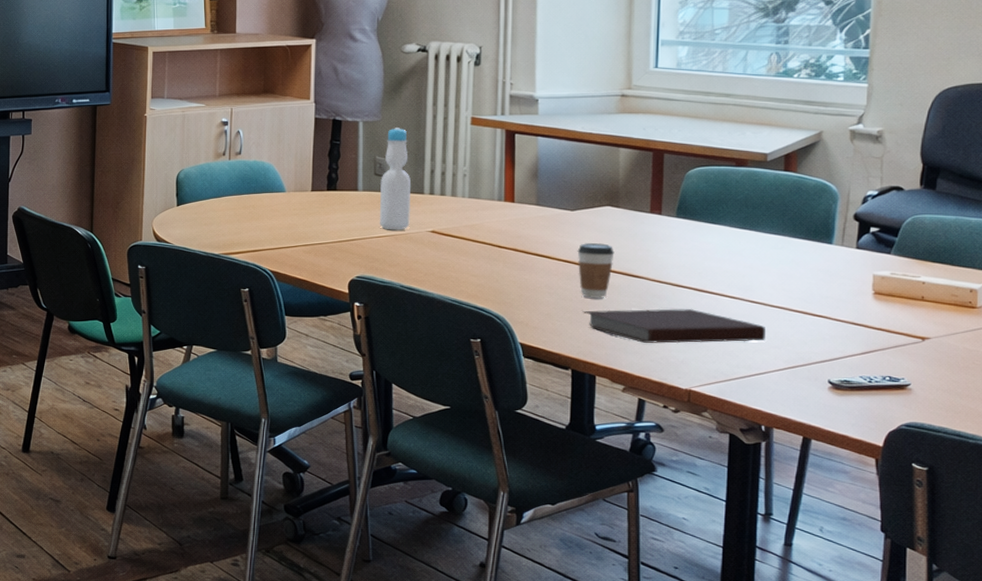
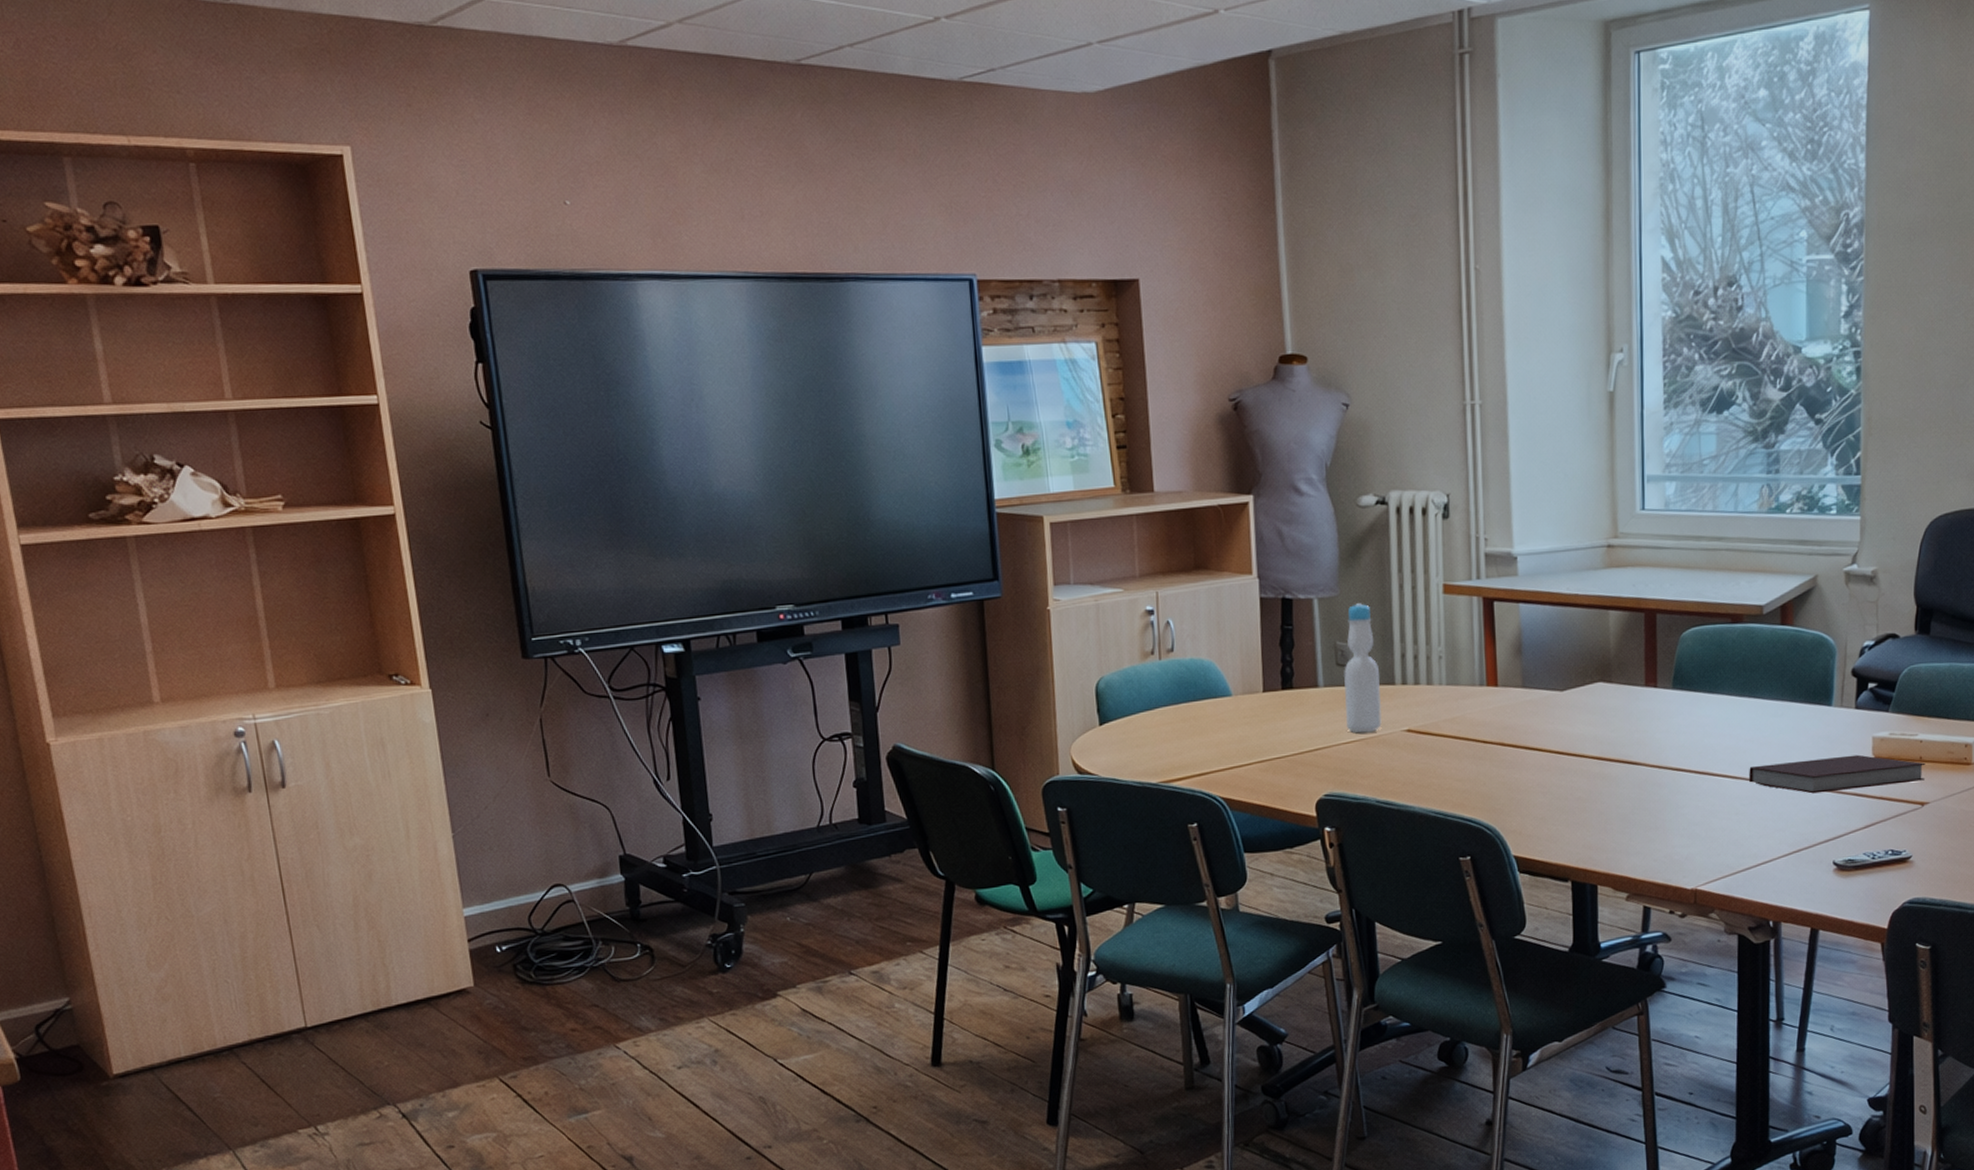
coffee cup: present [577,243,615,298] -> none [1569,727,1610,794]
notebook: present [582,308,767,343] -> none [1579,794,1770,841]
notebook: none [747,288,928,319] -> present [1749,754,1926,794]

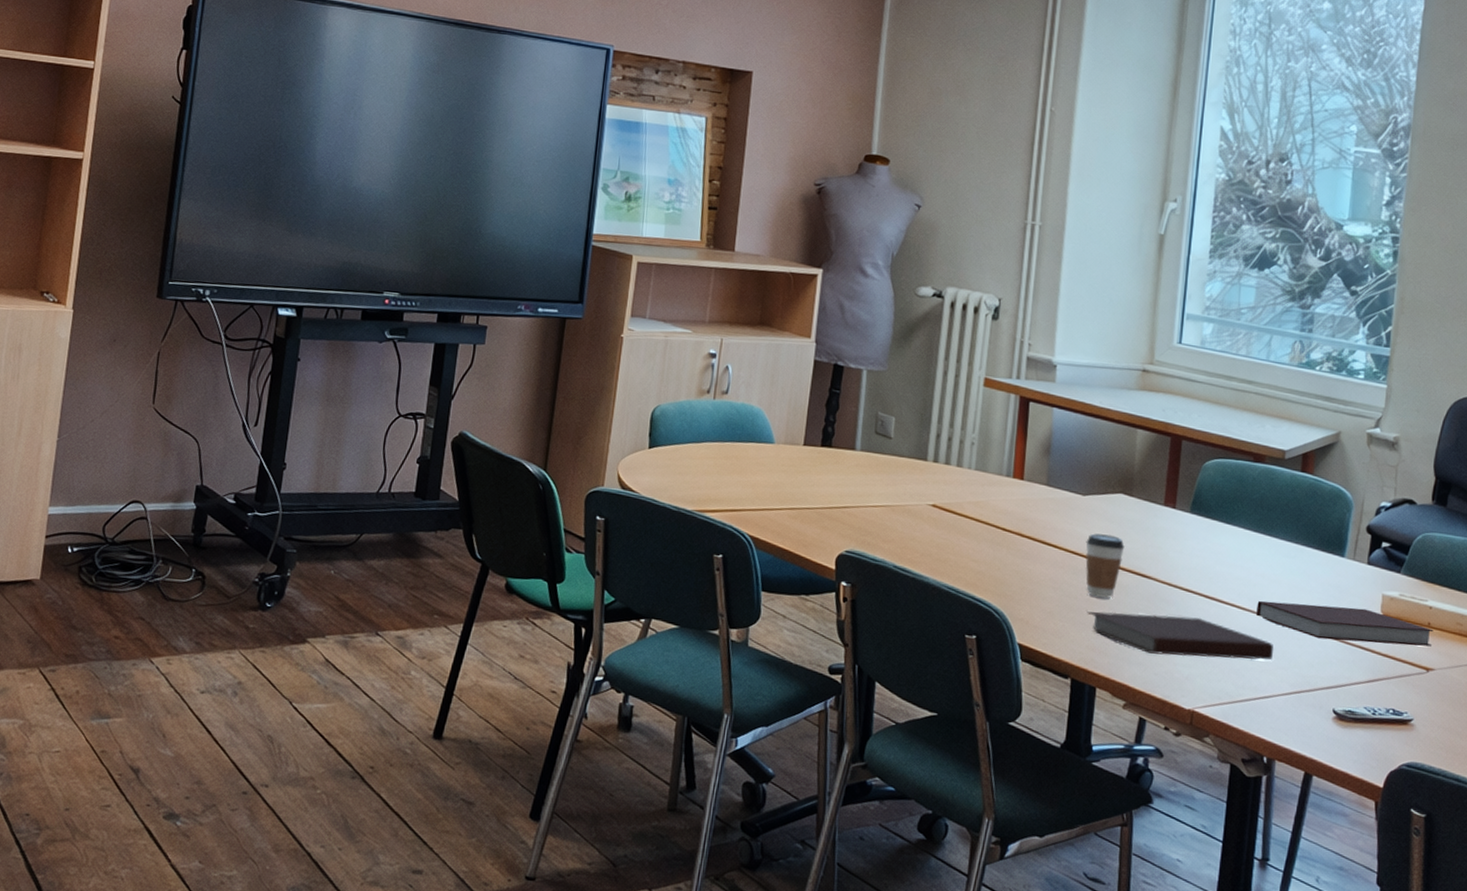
bottle: present [1344,603,1382,733] -> none [875,381,914,500]
coffee cup: none [1569,727,1610,794] -> present [1085,533,1125,598]
notebook: none [1579,794,1770,841] -> present [1086,611,1274,660]

